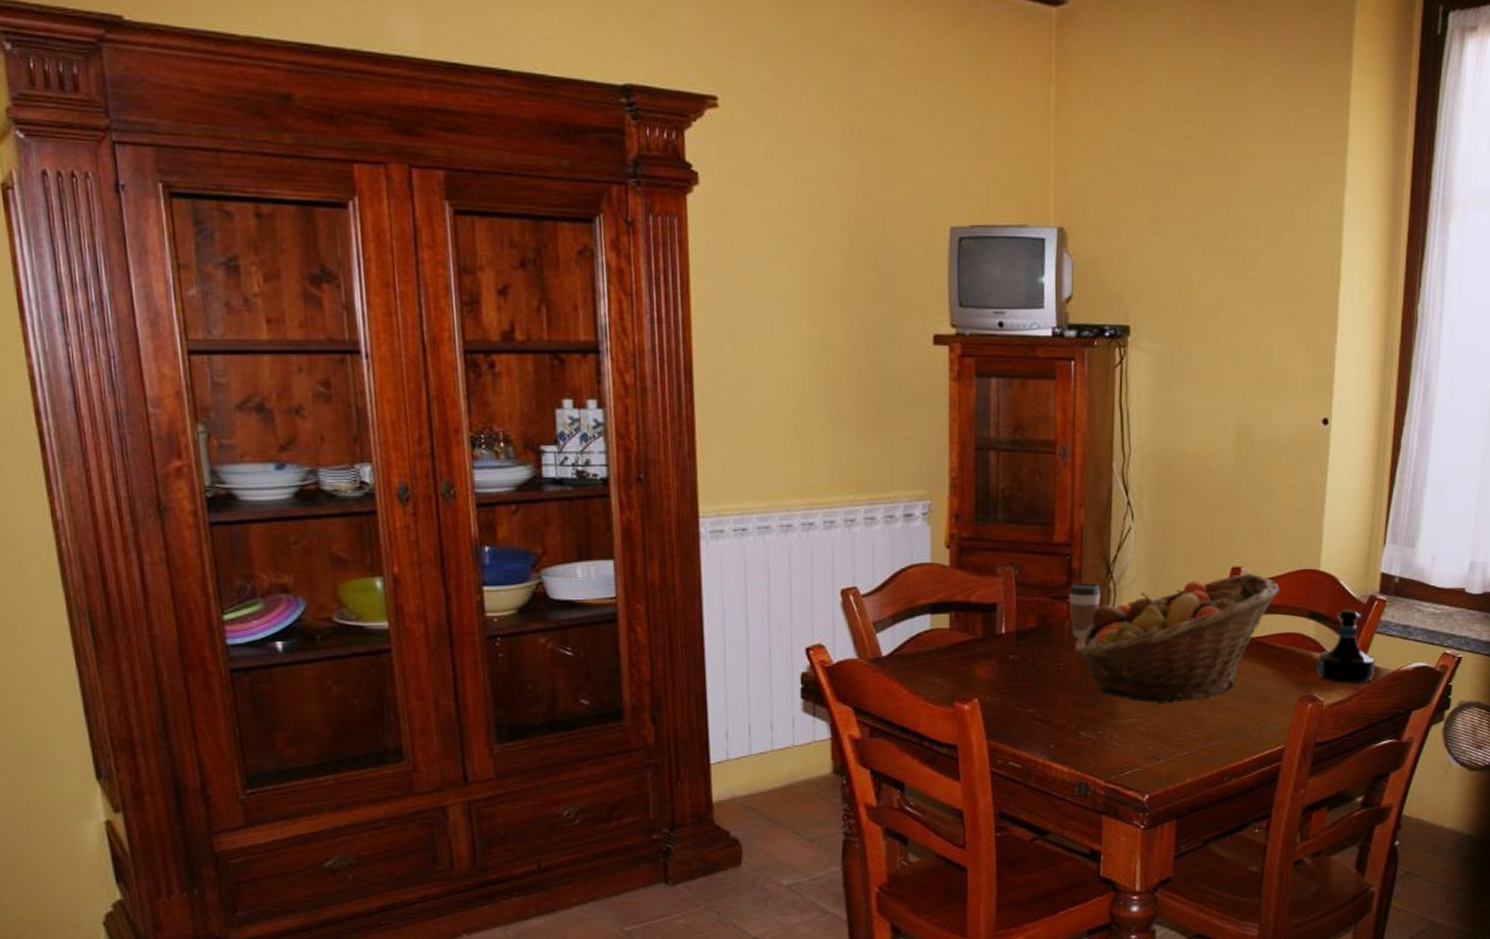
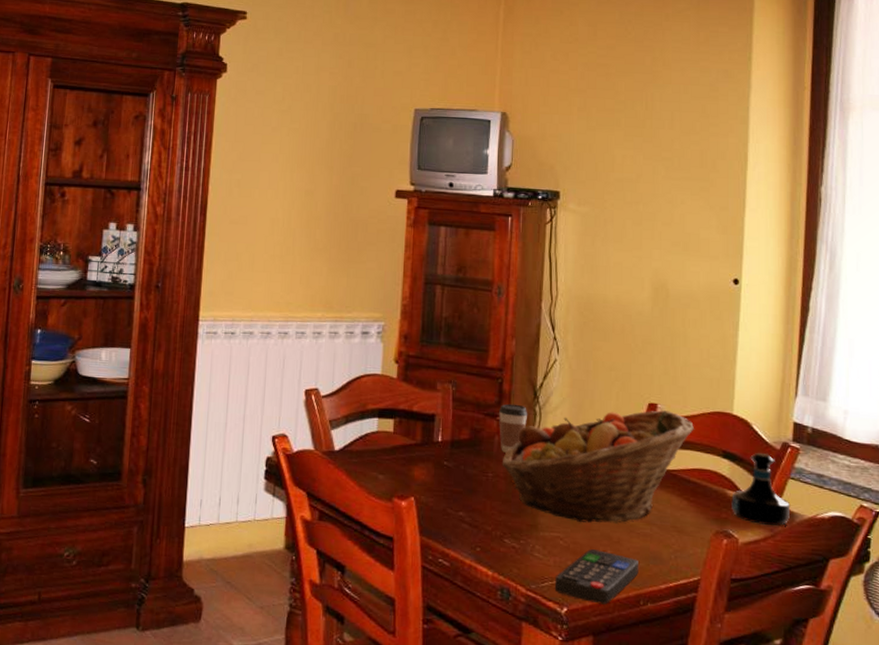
remote control: none [1135,731,1222,786] -> present [554,549,639,605]

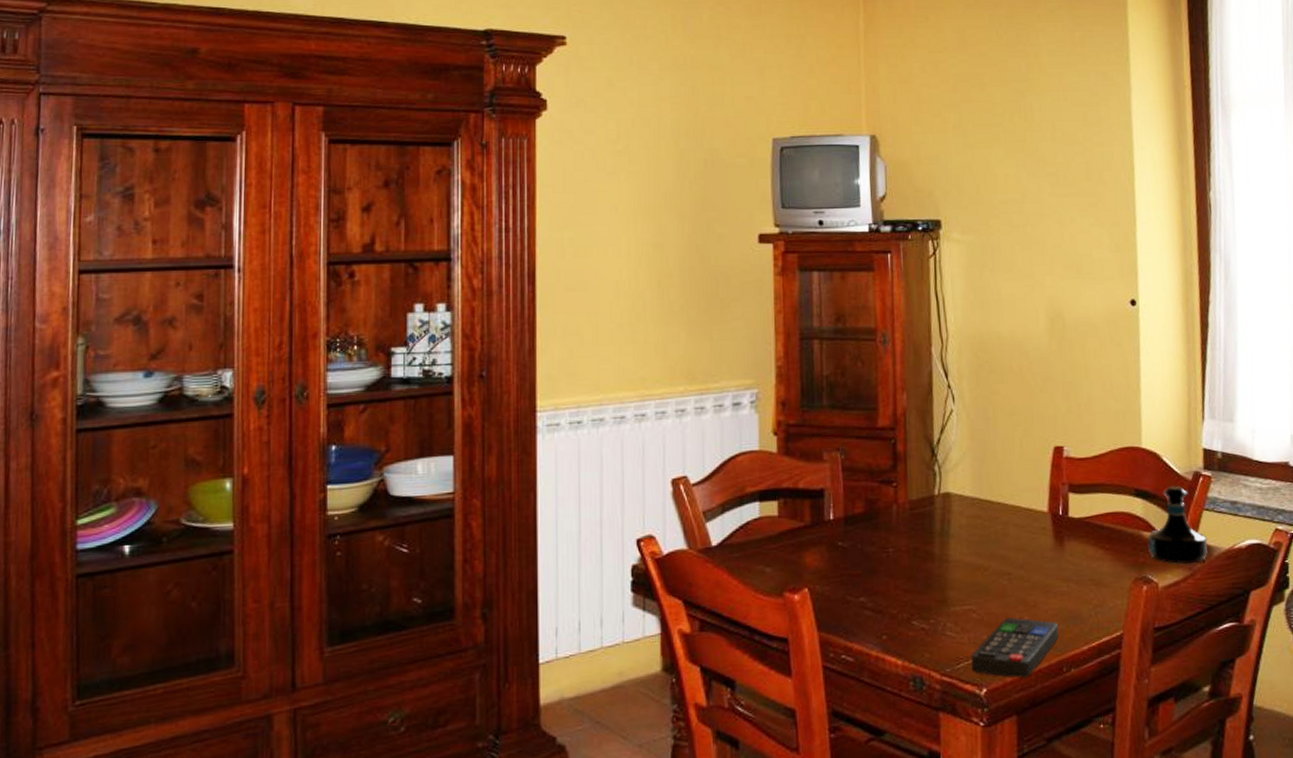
coffee cup: present [498,403,528,453] -> none [894,465,927,522]
fruit basket: present [501,410,695,523] -> none [902,452,1105,590]

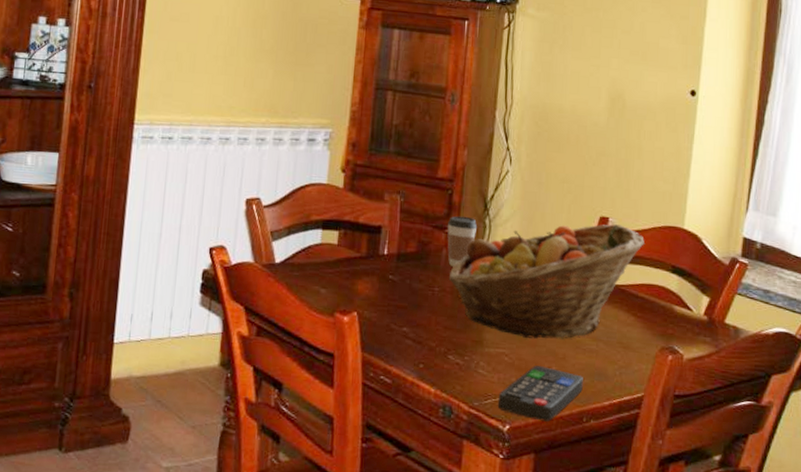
coffee cup: none [894,465,927,522] -> present [447,216,478,266]
fruit basket: none [902,452,1105,590] -> present [448,224,646,339]
tequila bottle: present [1147,485,1208,564] -> none [678,267,736,342]

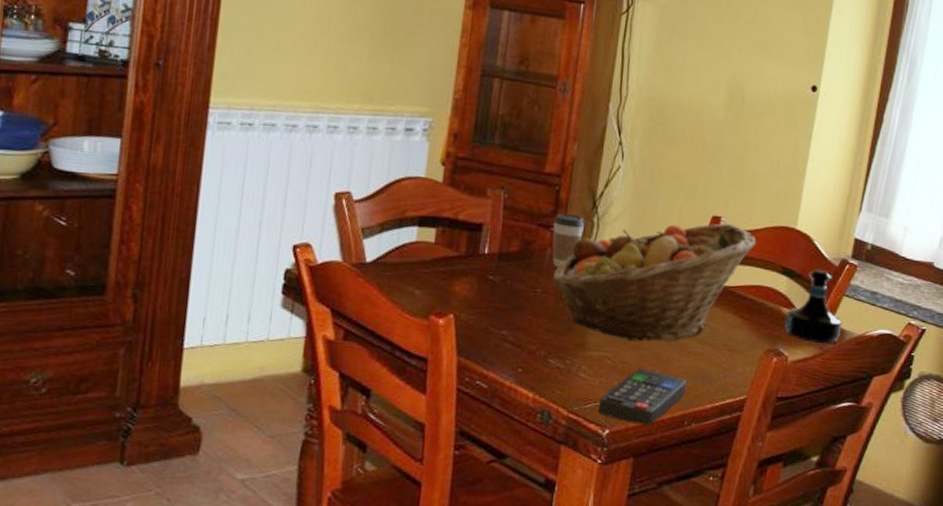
tequila bottle: none [678,267,736,342] -> present [785,268,843,344]

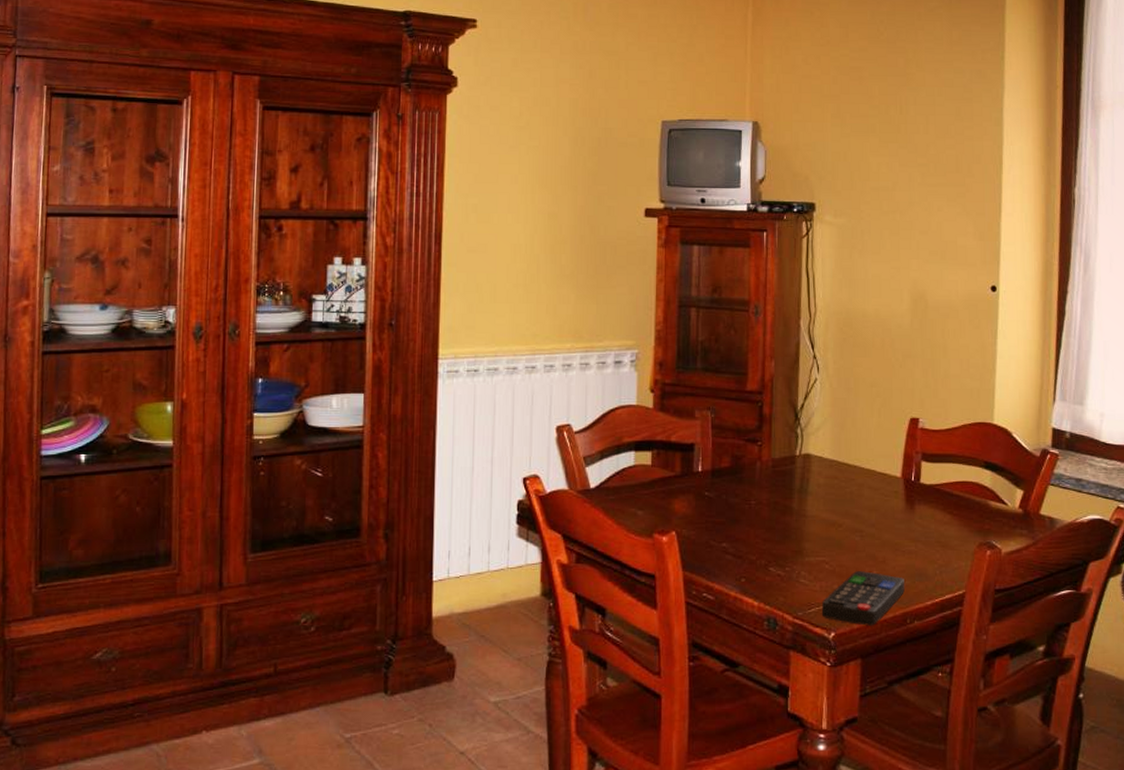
coffee cup: present [552,213,585,267] -> none [759,427,790,478]
fruit basket: present [552,223,757,342] -> none [764,425,957,544]
tequila bottle: present [785,268,843,344] -> none [994,460,1051,533]

